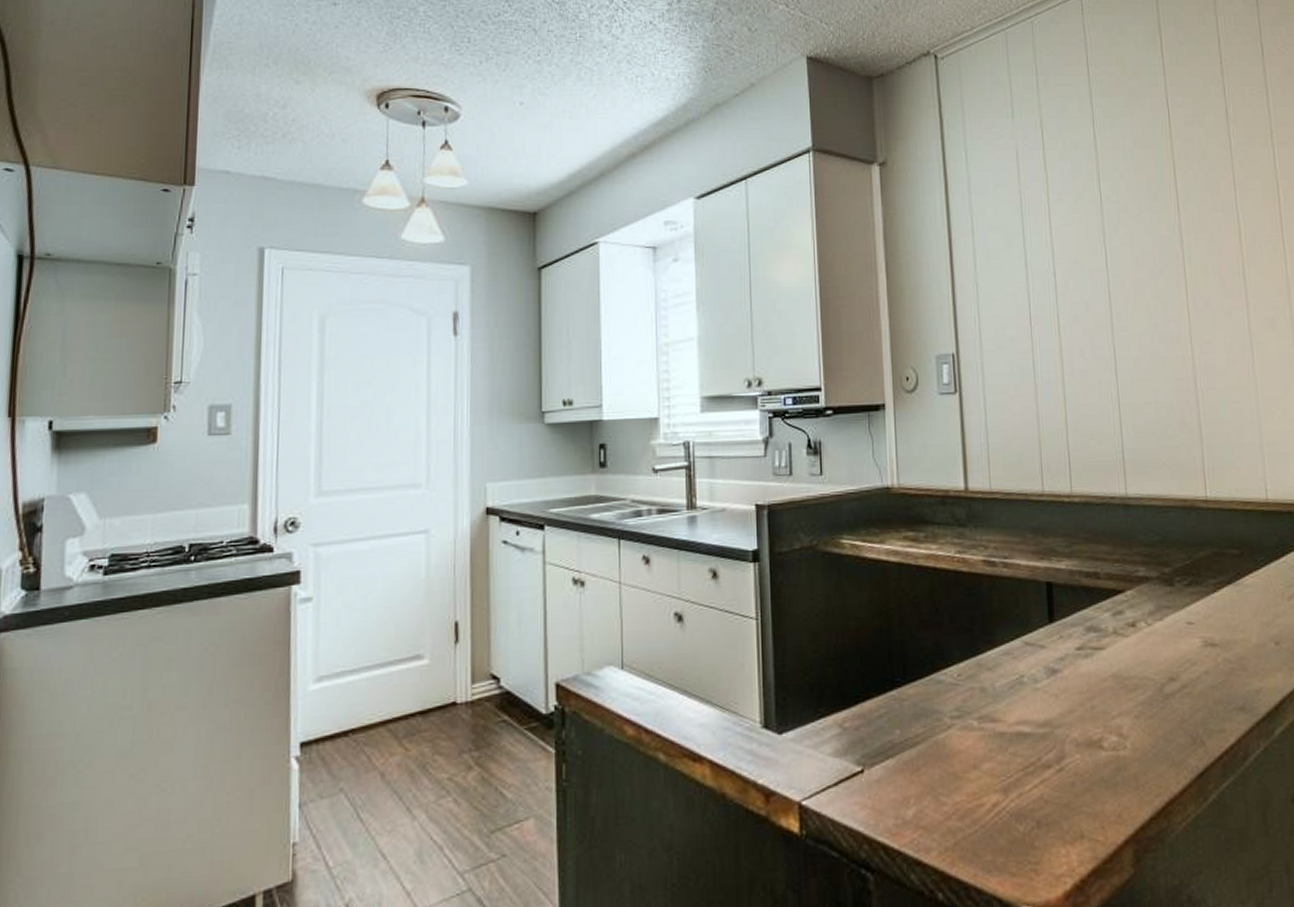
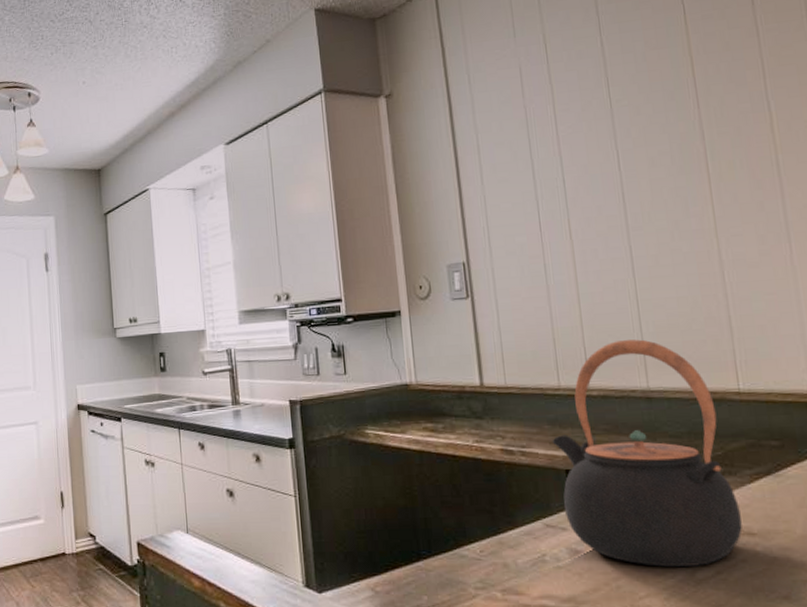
teapot: none [1034,444,1206,683] -> present [552,339,743,567]

